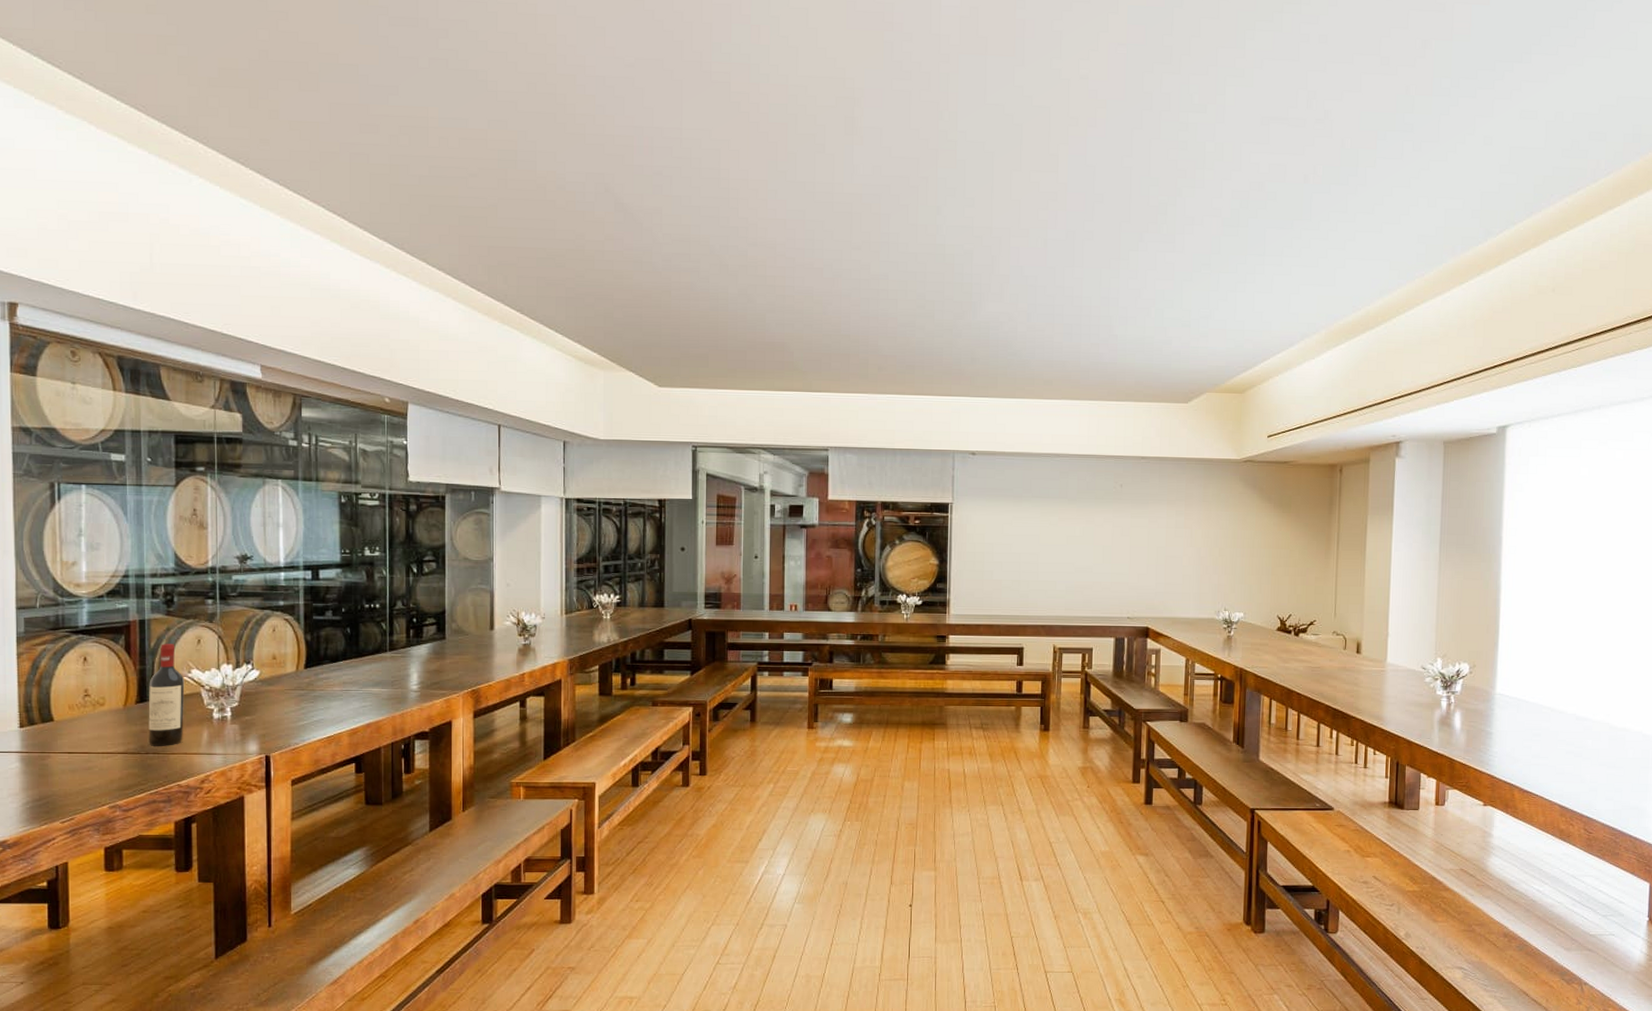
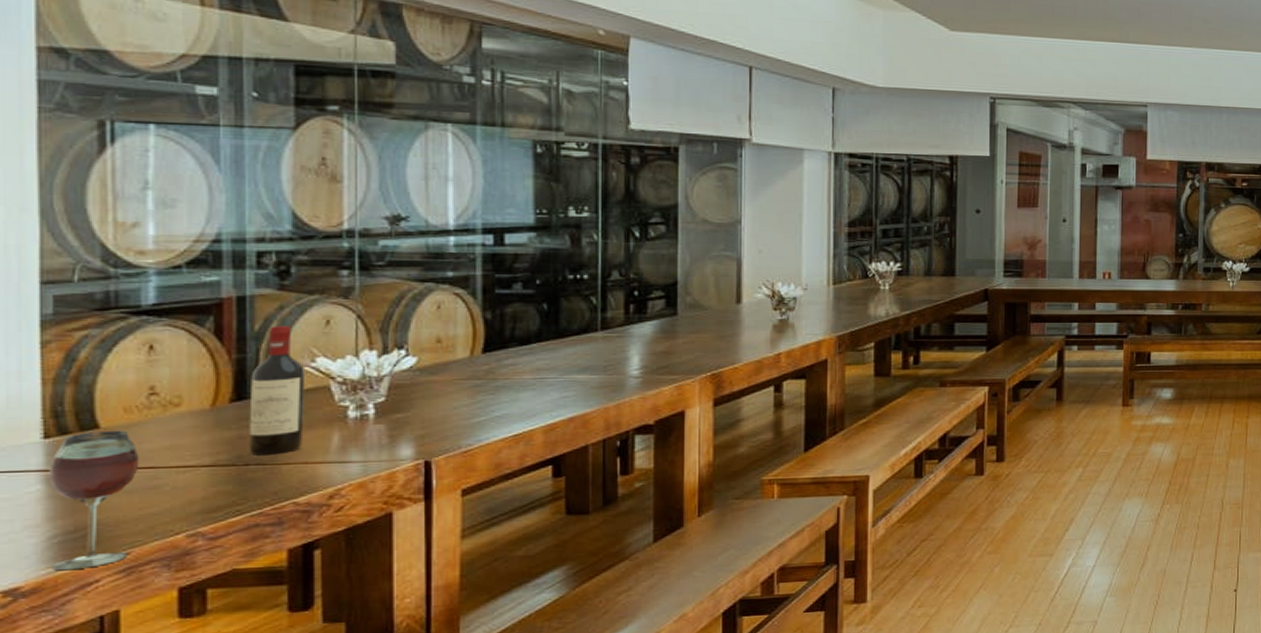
wineglass: none [23,723,79,830] -> present [48,430,140,571]

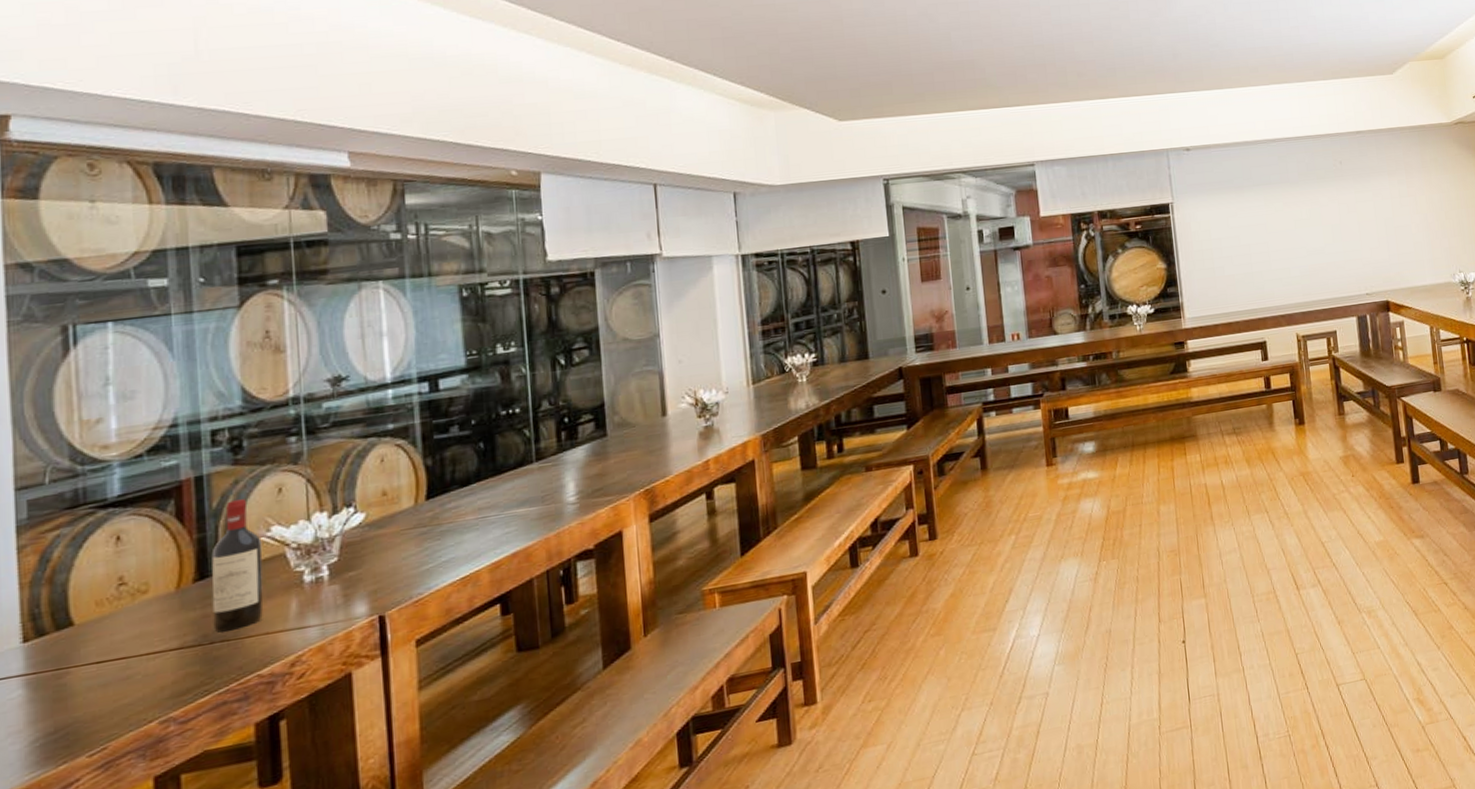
wineglass: present [48,430,140,571] -> none [28,624,113,775]

